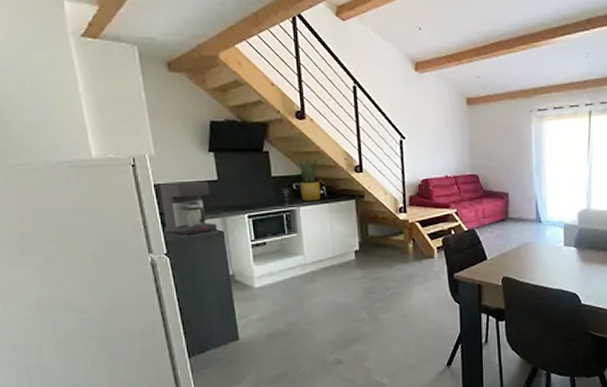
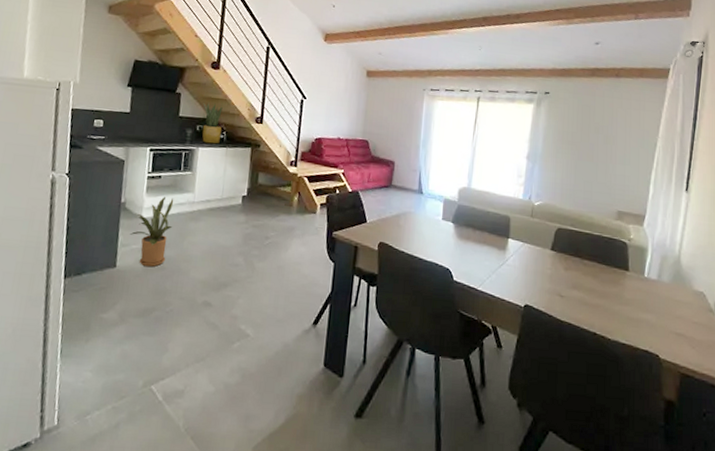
coffee maker: present [159,181,218,235] -> none [72,108,121,159]
house plant: none [245,263,289,335] -> present [129,197,174,268]

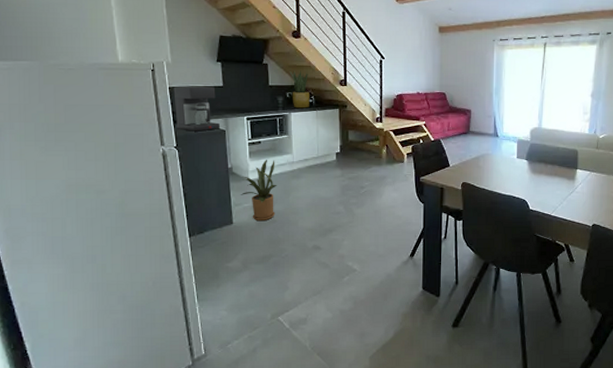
coffee maker: none [72,108,121,159] -> present [173,86,221,132]

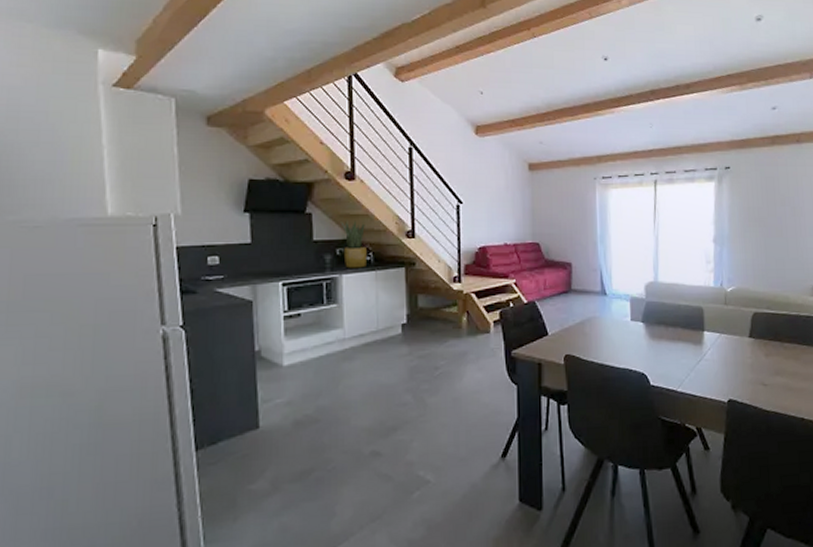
coffee maker: present [173,86,221,132] -> none [182,244,246,304]
house plant: present [240,160,278,222] -> none [270,337,323,423]

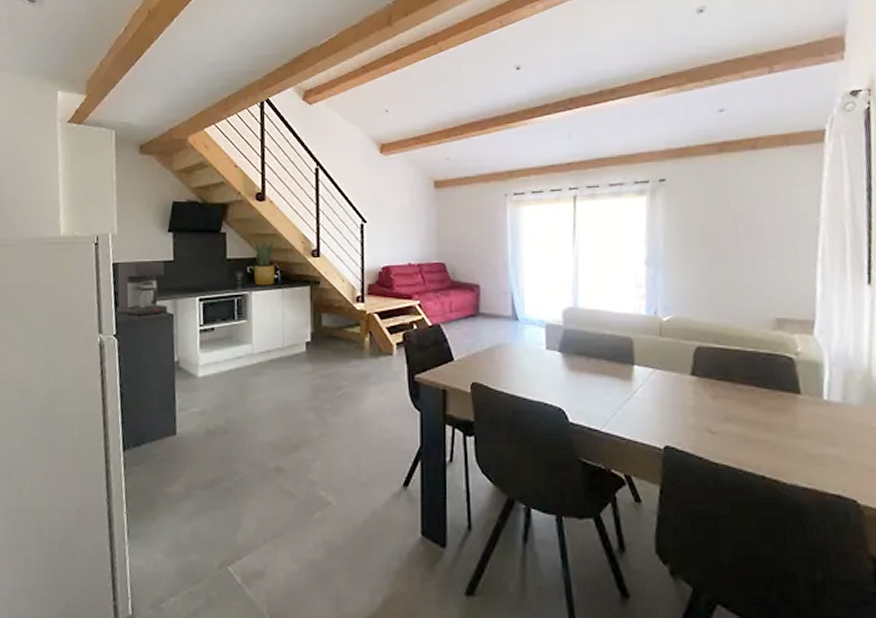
coffee maker: none [182,244,246,304] -> present [117,261,168,316]

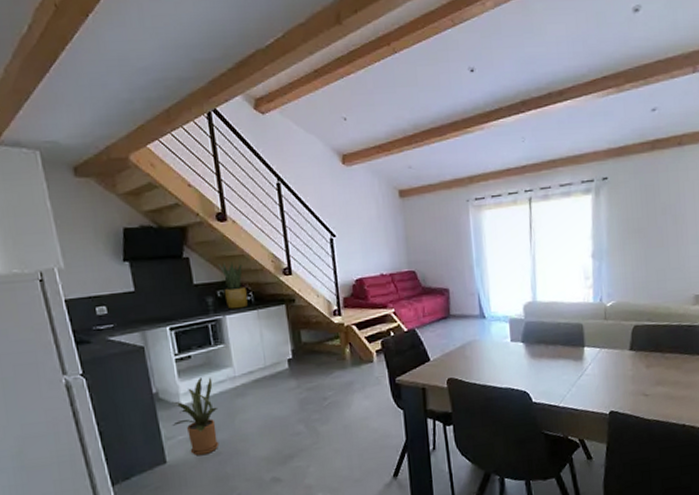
coffee maker: present [117,261,168,316] -> none [71,293,138,353]
house plant: none [187,351,233,432] -> present [171,377,219,456]

